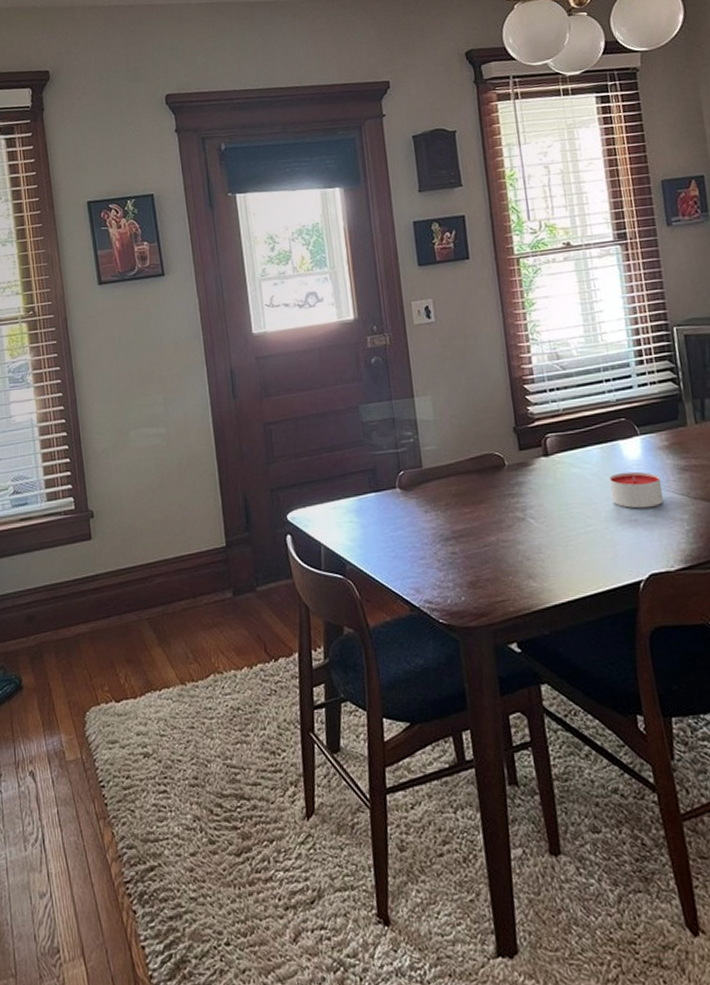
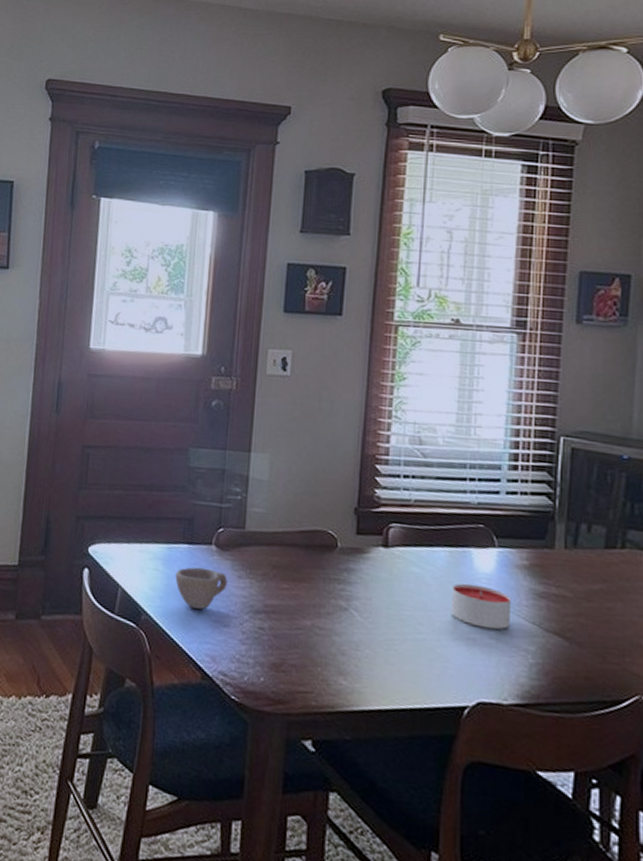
cup: none [369,510,417,550] -> present [175,567,227,610]

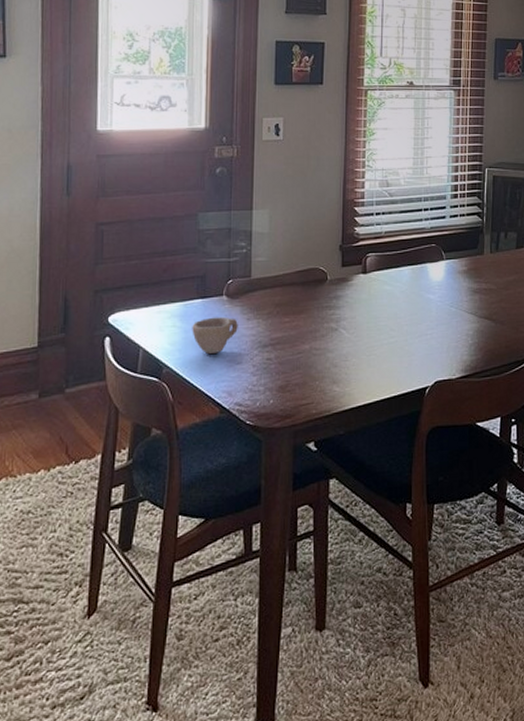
candle: present [450,583,512,630] -> none [414,291,456,324]

